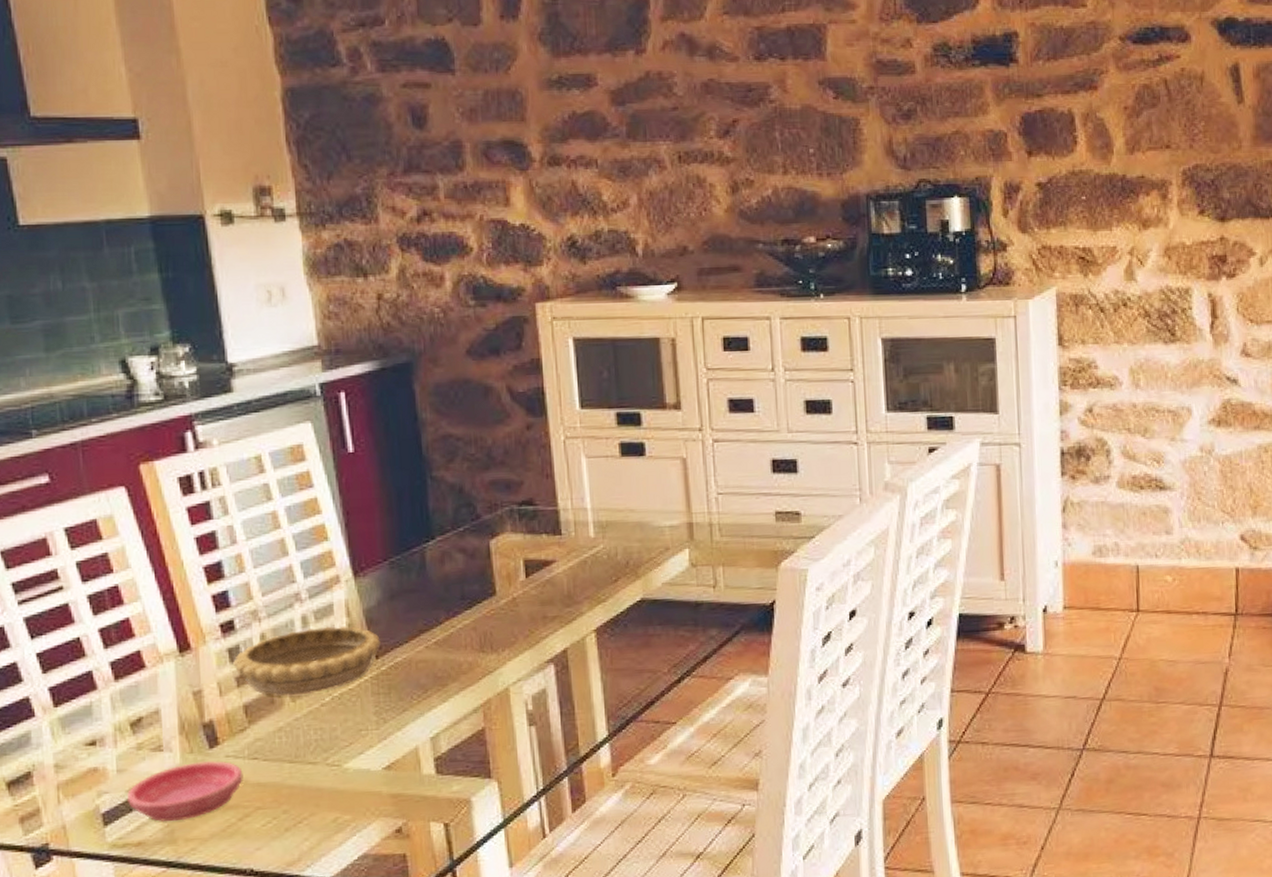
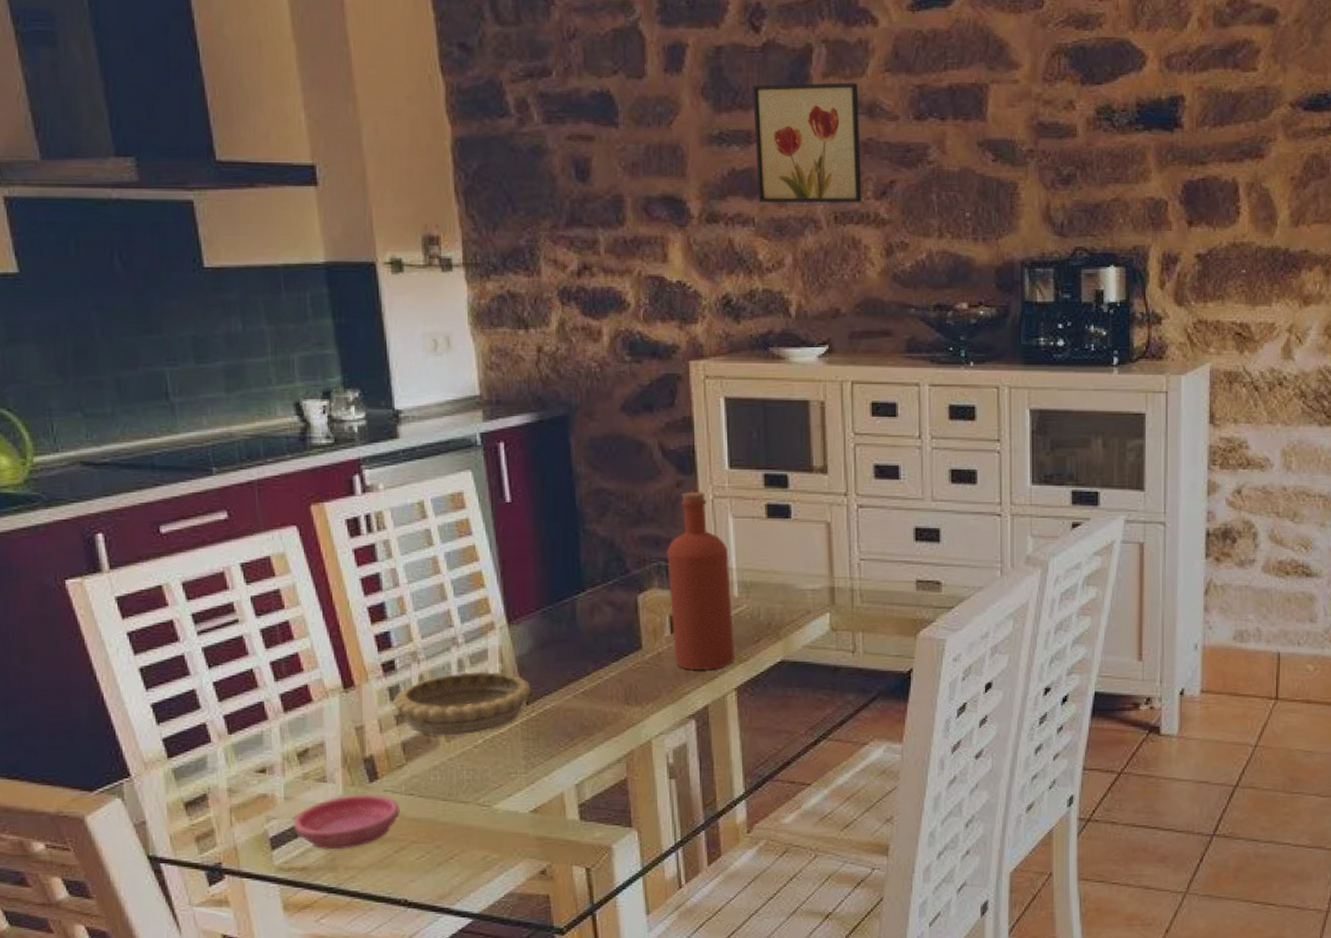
bottle: none [519,433,592,614] -> present [667,491,734,670]
wall art: none [591,26,706,145] -> present [753,82,862,203]

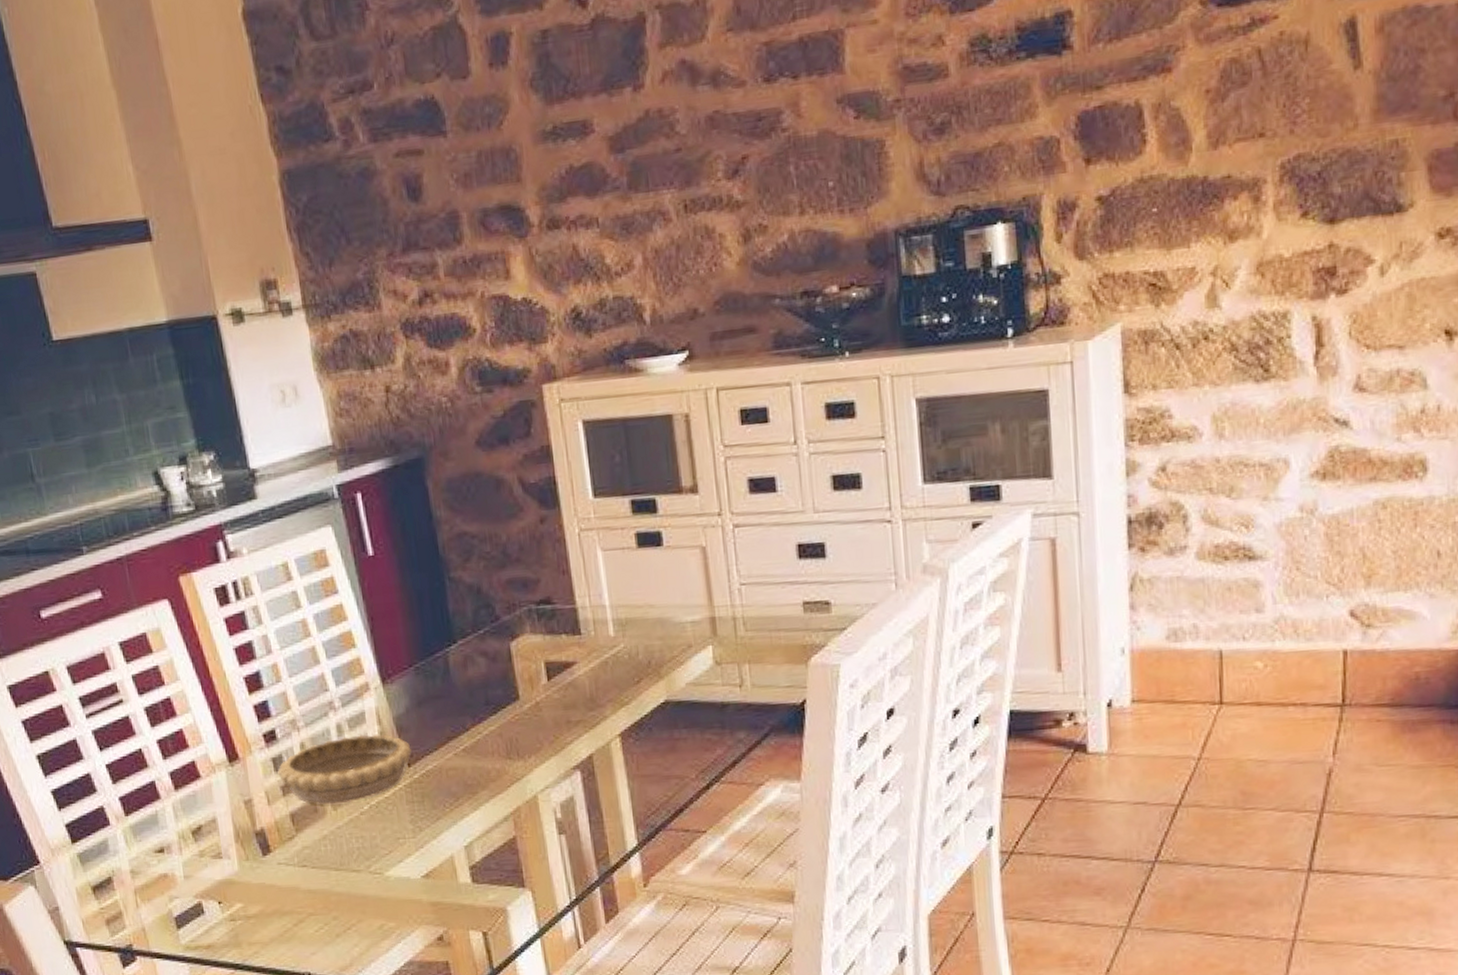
saucer: present [293,793,400,850] -> none [195,867,295,927]
bottle: present [667,491,734,670] -> none [536,525,616,718]
wall art: present [753,82,862,203] -> none [584,49,713,201]

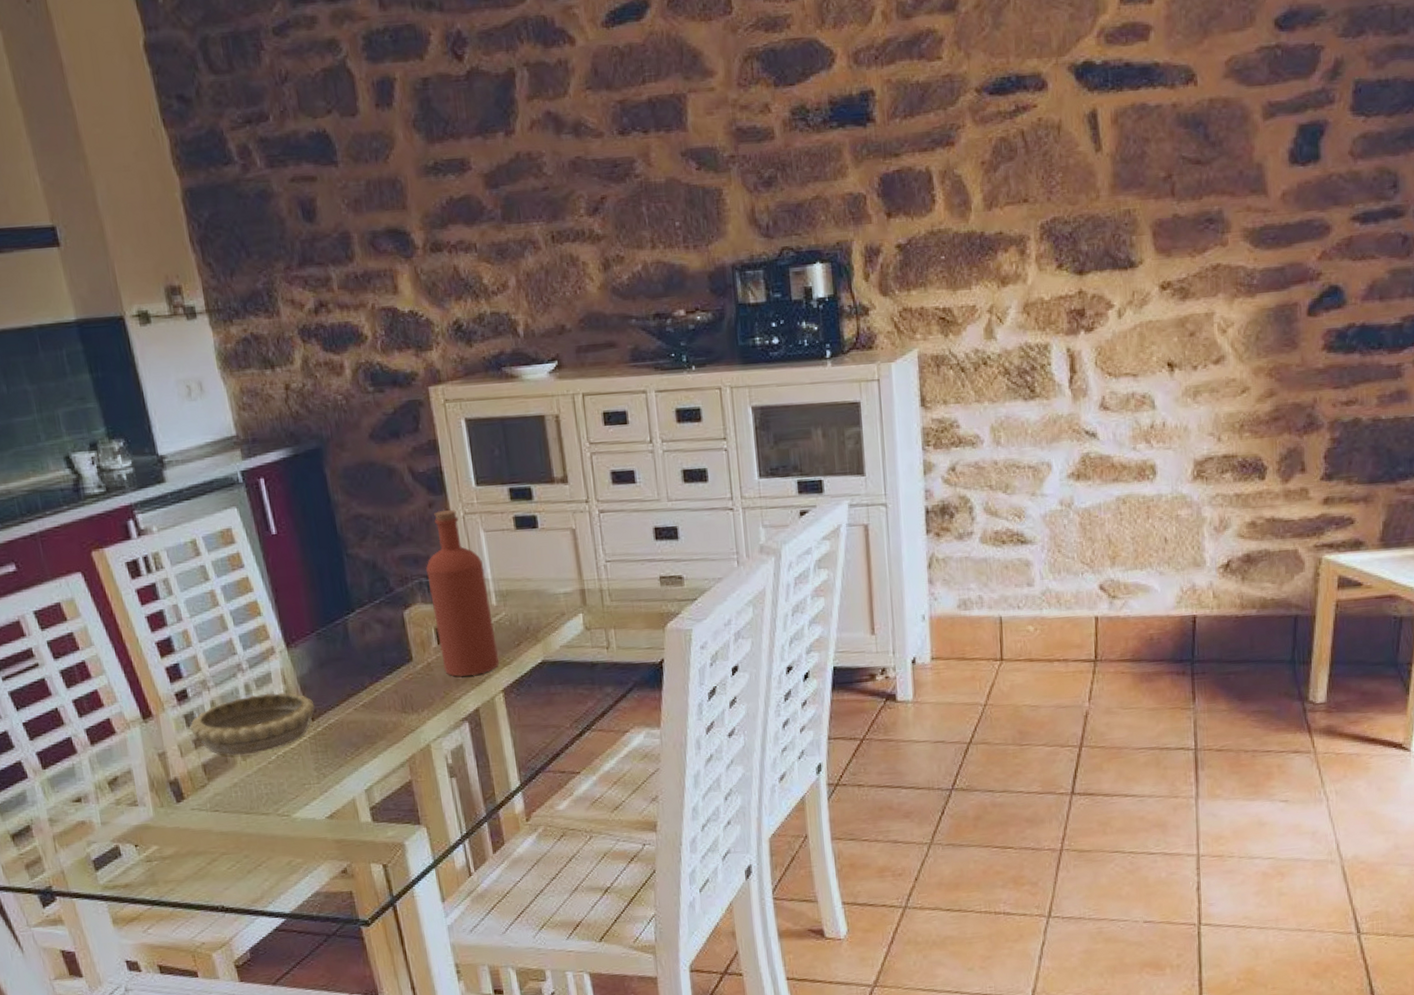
bottle: none [536,525,616,718] -> present [426,509,499,677]

